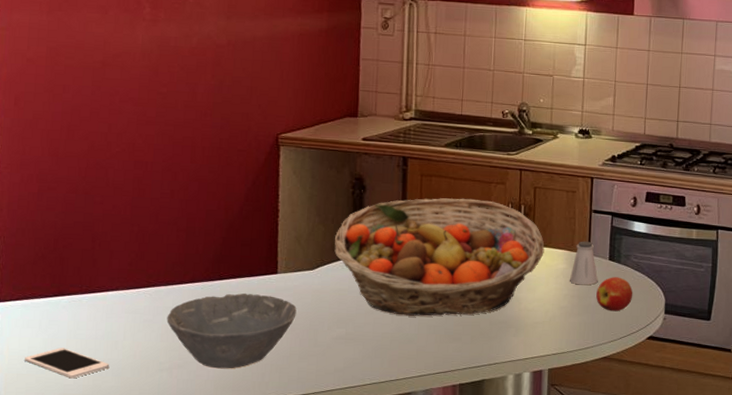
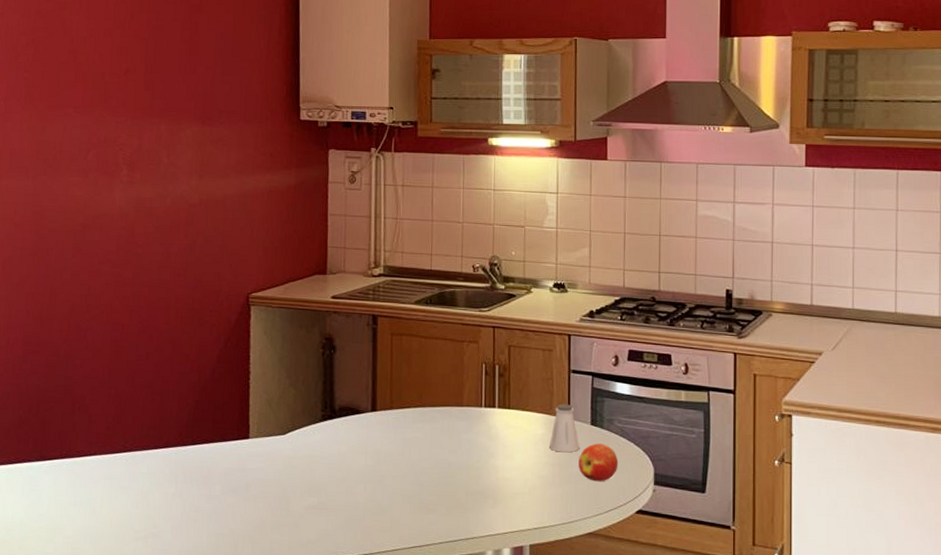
cell phone: present [25,348,110,379] -> none [8,514,88,546]
bowl: present [166,293,297,369] -> none [142,458,269,539]
fruit basket: present [334,198,545,316] -> none [305,358,521,485]

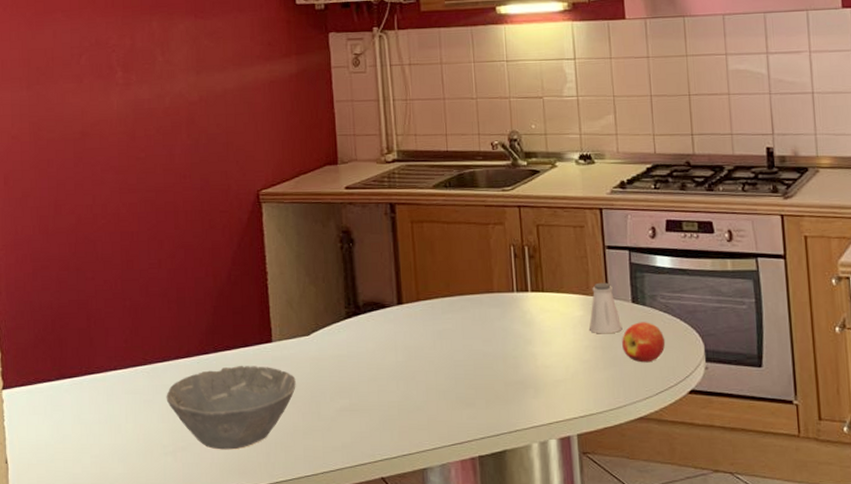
bowl: none [142,458,269,539] -> present [166,365,296,450]

